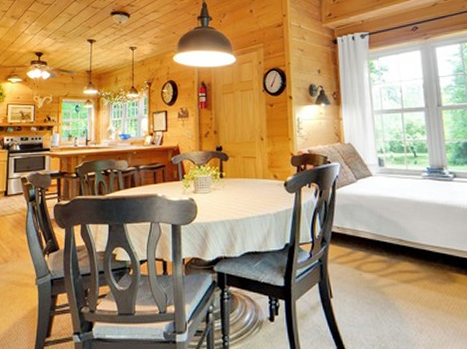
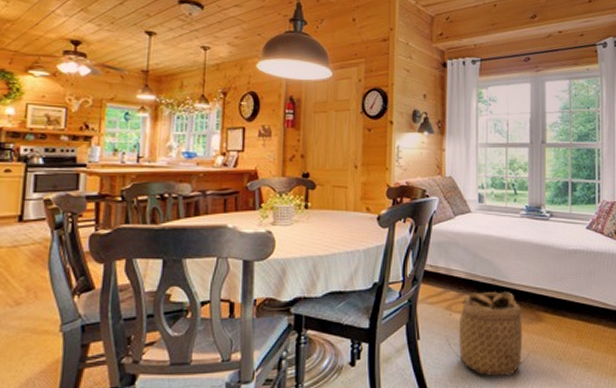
basket: none [357,252,446,337] -> present [445,292,530,377]

